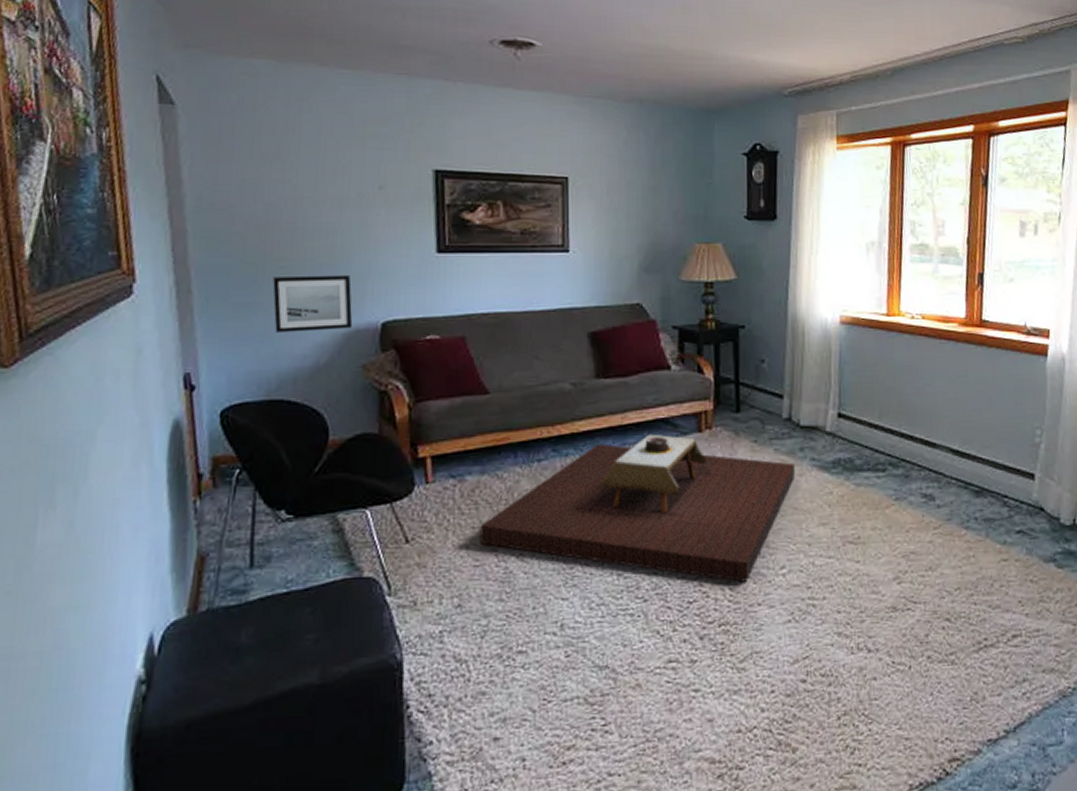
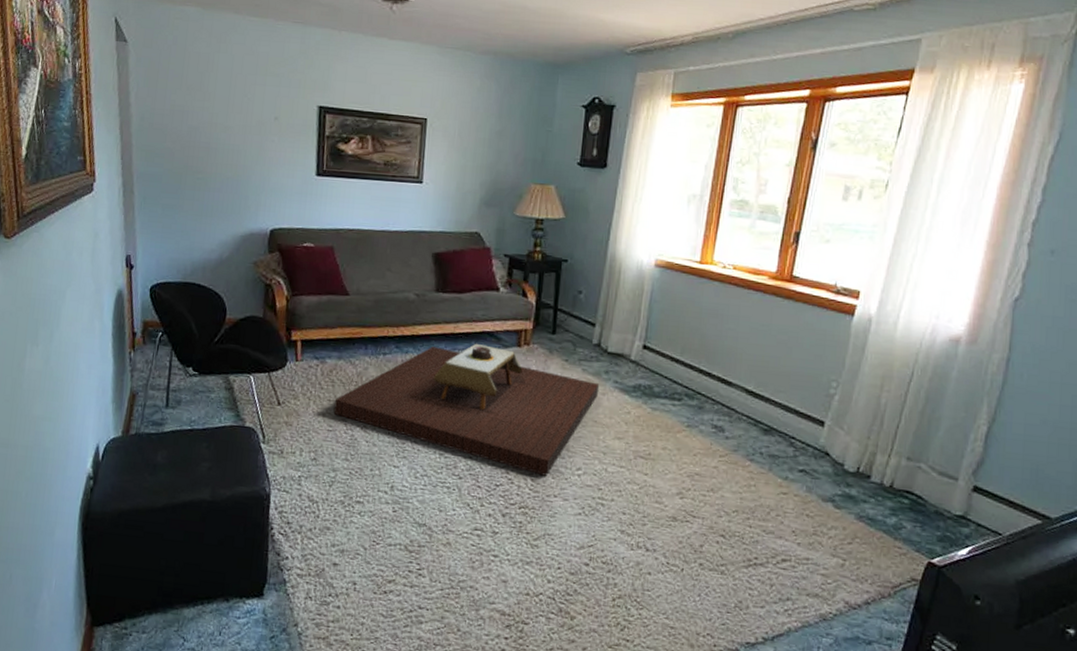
wall art: present [273,275,353,332] -> none [191,186,249,232]

